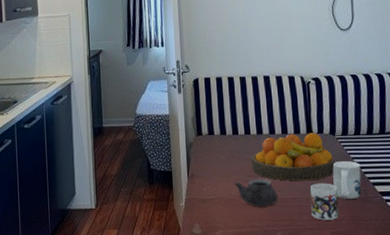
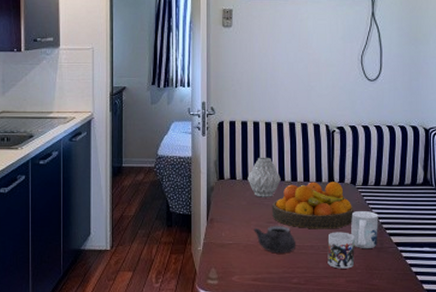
vase: none [225,111,259,152] -> present [247,157,281,197]

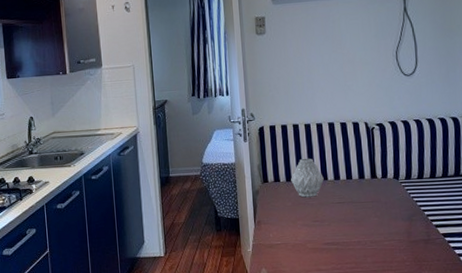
teapot: present [254,226,297,254] -> none [300,224,344,251]
fruit bowl: present [273,182,353,229] -> none [317,177,398,226]
mug: present [327,232,355,269] -> none [374,226,403,262]
mug: present [351,211,378,249] -> none [396,204,425,242]

